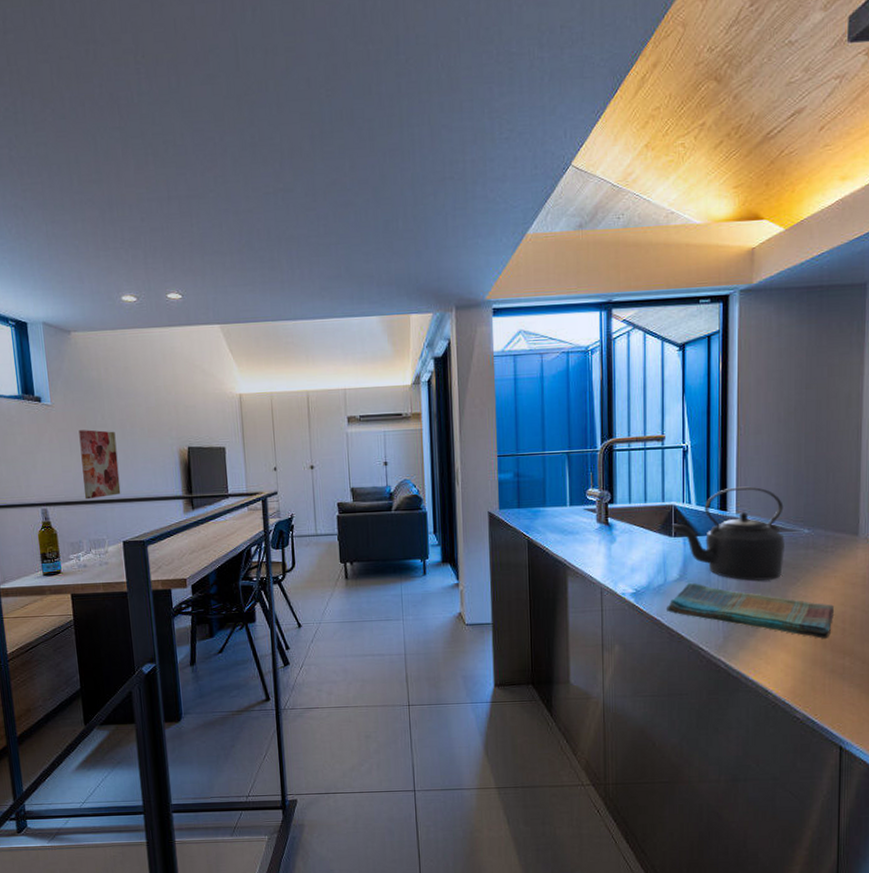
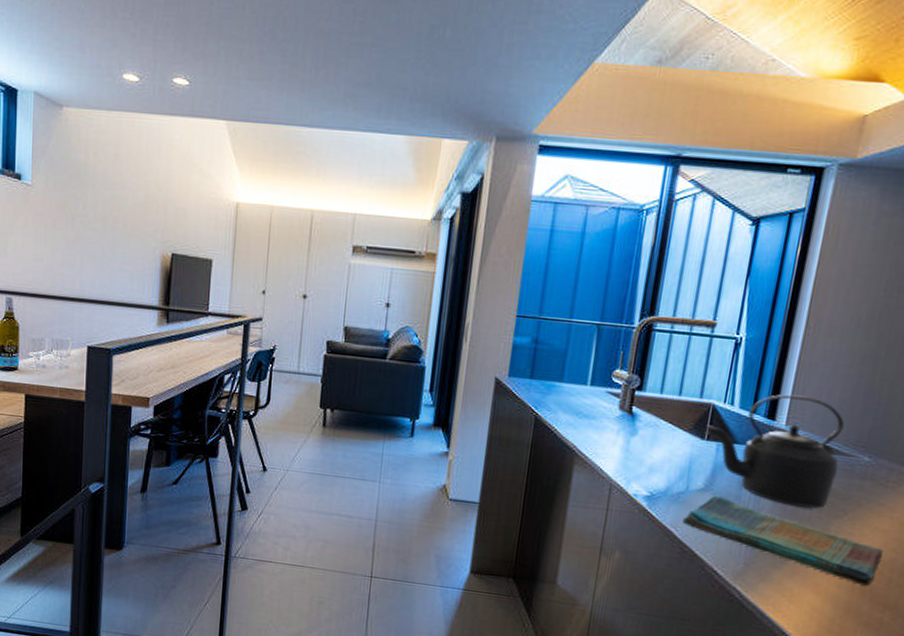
wall art: present [79,430,121,500] -> none [53,217,95,295]

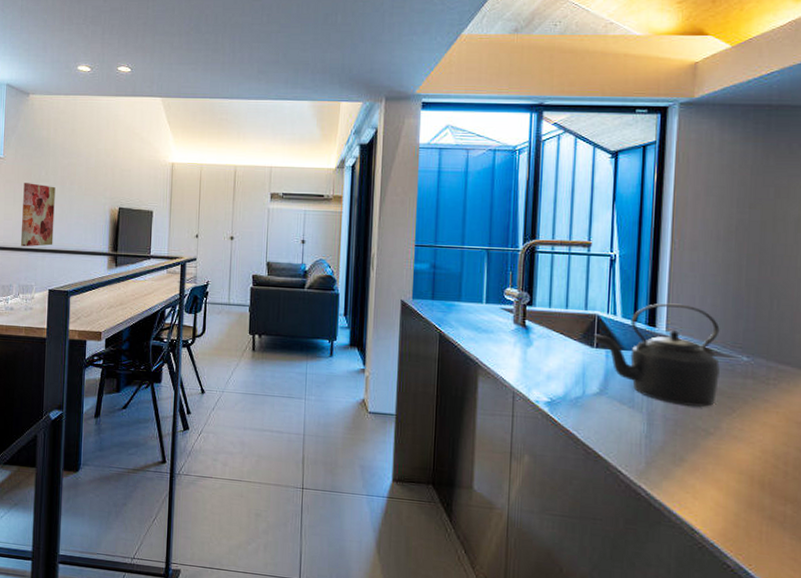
wall art: none [53,217,95,295] -> present [20,183,55,247]
dish towel: present [683,495,883,586] -> none [584,398,775,480]

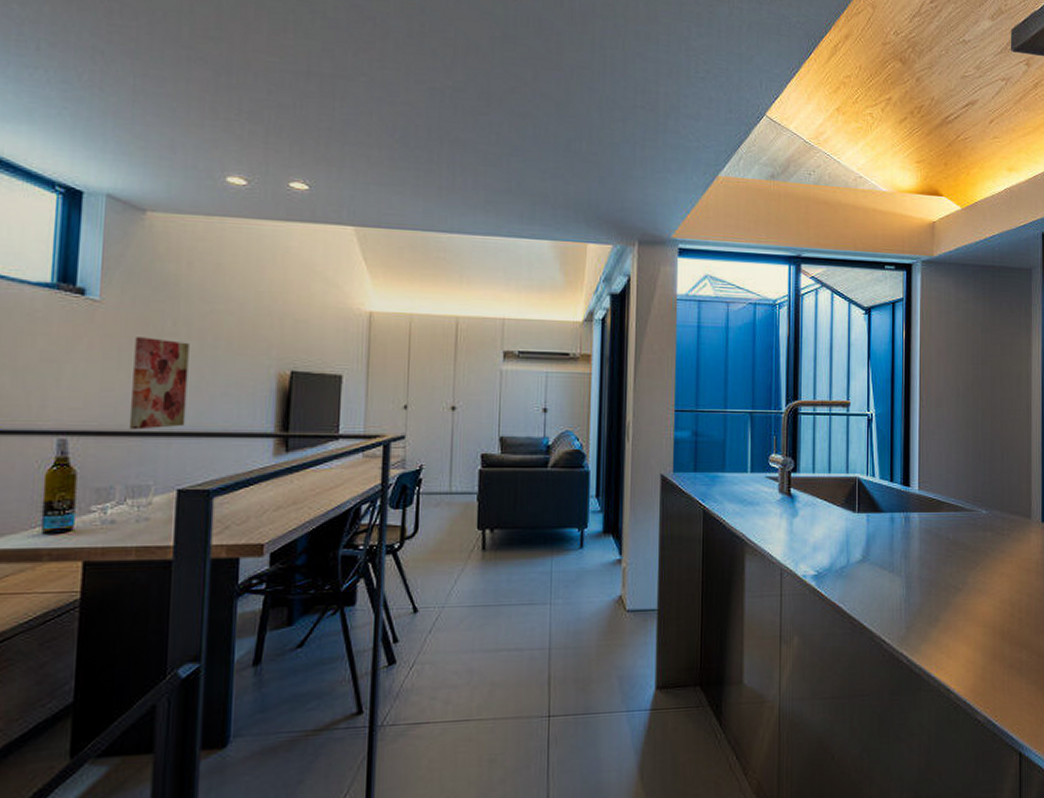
kettle: present [593,303,720,408] -> none [855,461,964,565]

